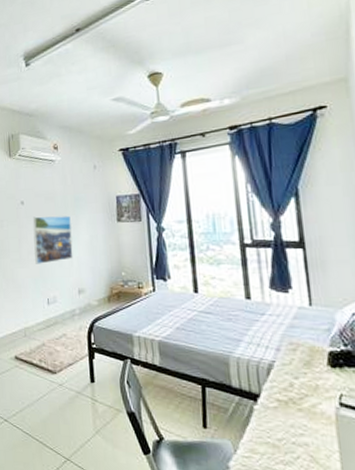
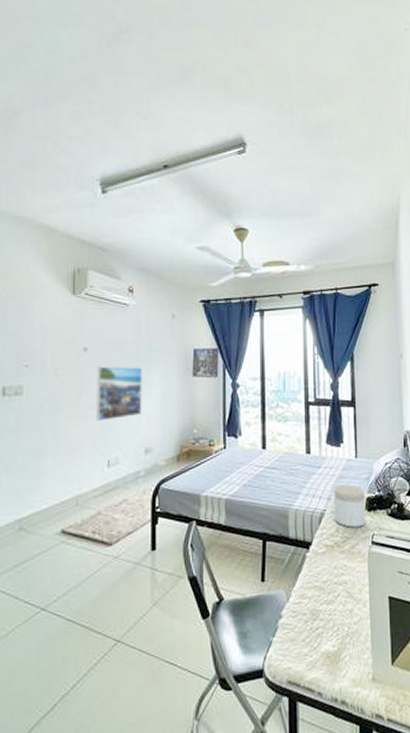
jar: none [283,335,330,384] -> present [334,485,366,528]

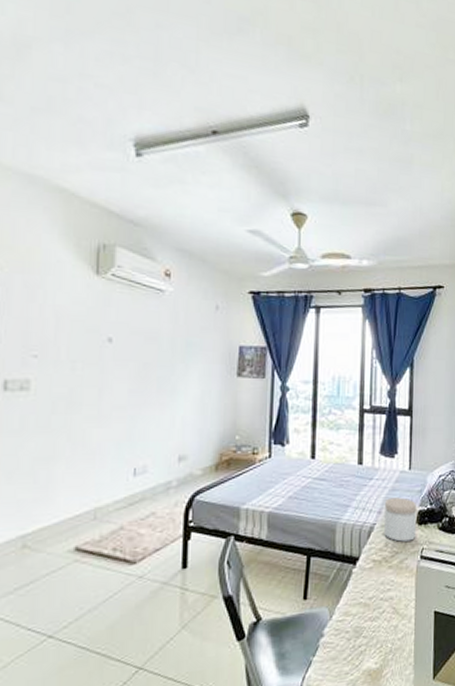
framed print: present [95,366,142,421] -> none [119,360,178,423]

